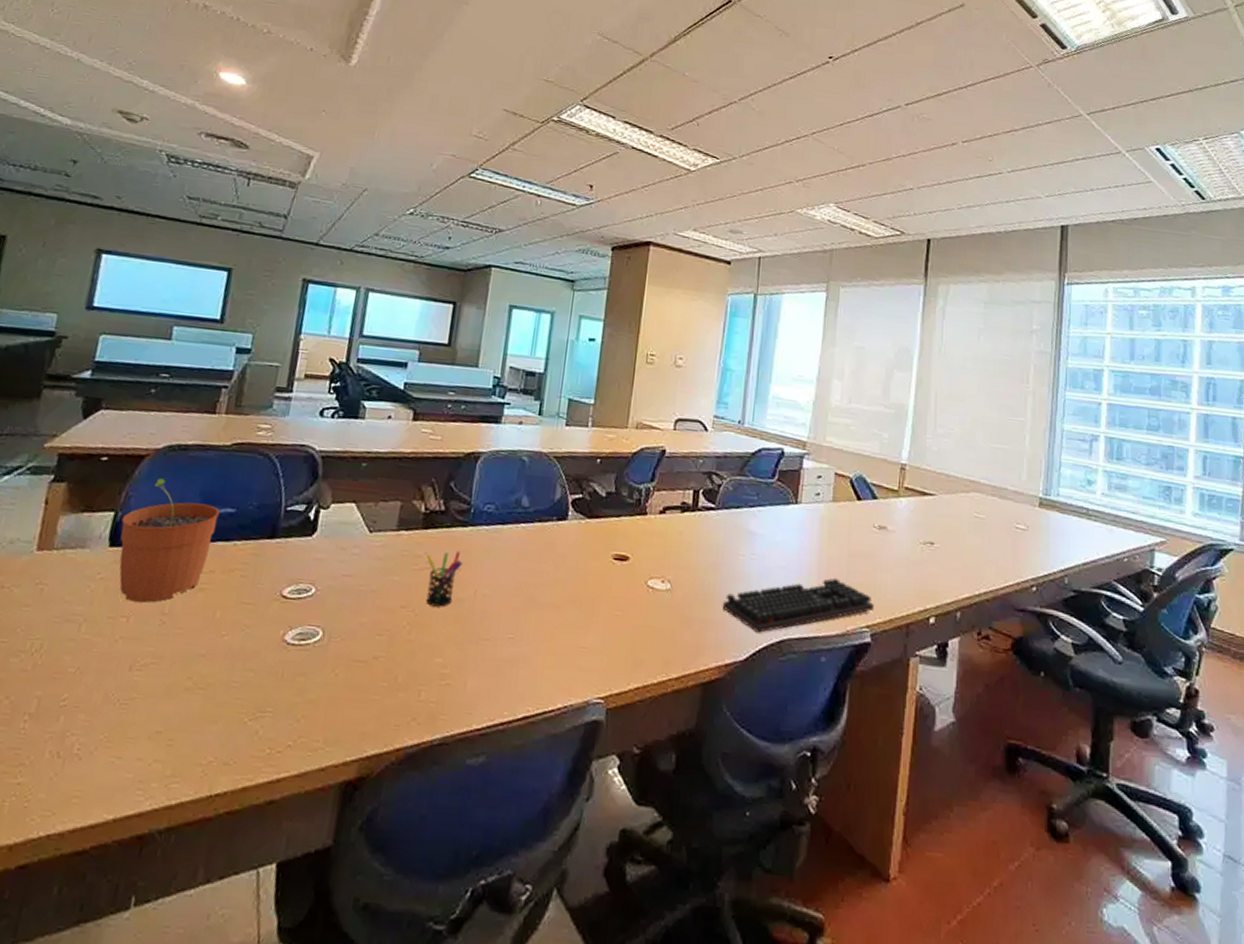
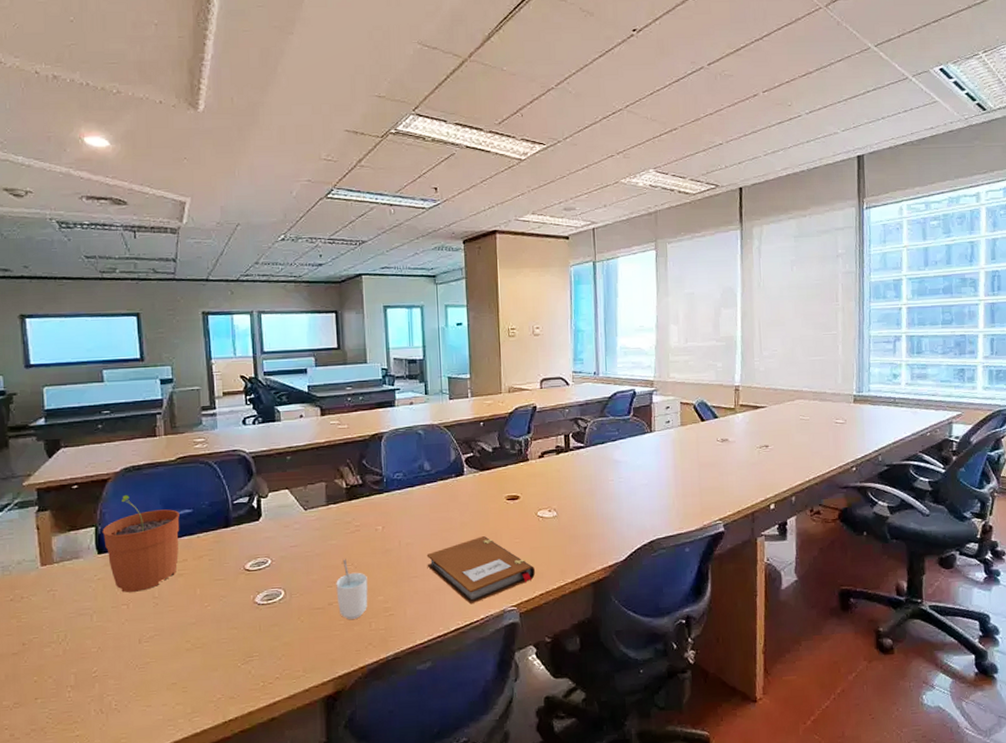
cup: none [384,602,428,684] -> present [336,559,368,620]
pen holder: present [426,550,463,607] -> none [355,513,385,559]
notebook: none [503,600,634,688] -> present [426,536,535,605]
keyboard: present [722,577,874,633] -> none [600,485,724,538]

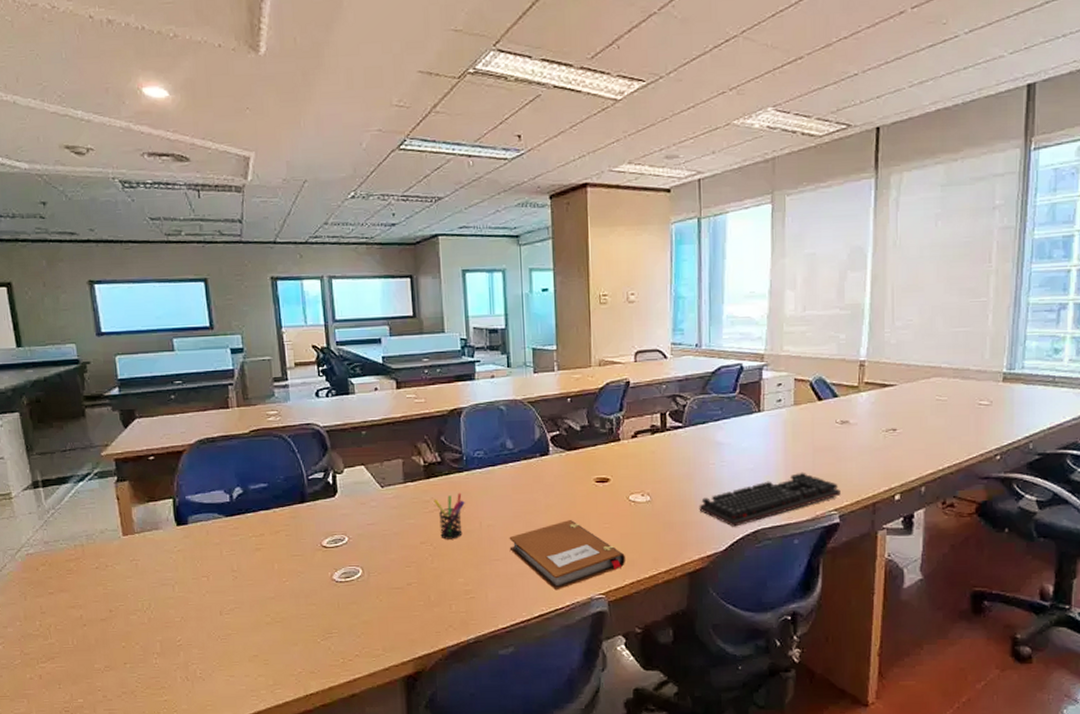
plant pot: present [102,495,180,593] -> none [179,467,256,565]
cup: present [336,559,368,620] -> none [414,539,448,602]
pen holder: none [355,513,385,559] -> present [433,492,465,540]
keyboard: none [600,485,724,538] -> present [699,472,841,527]

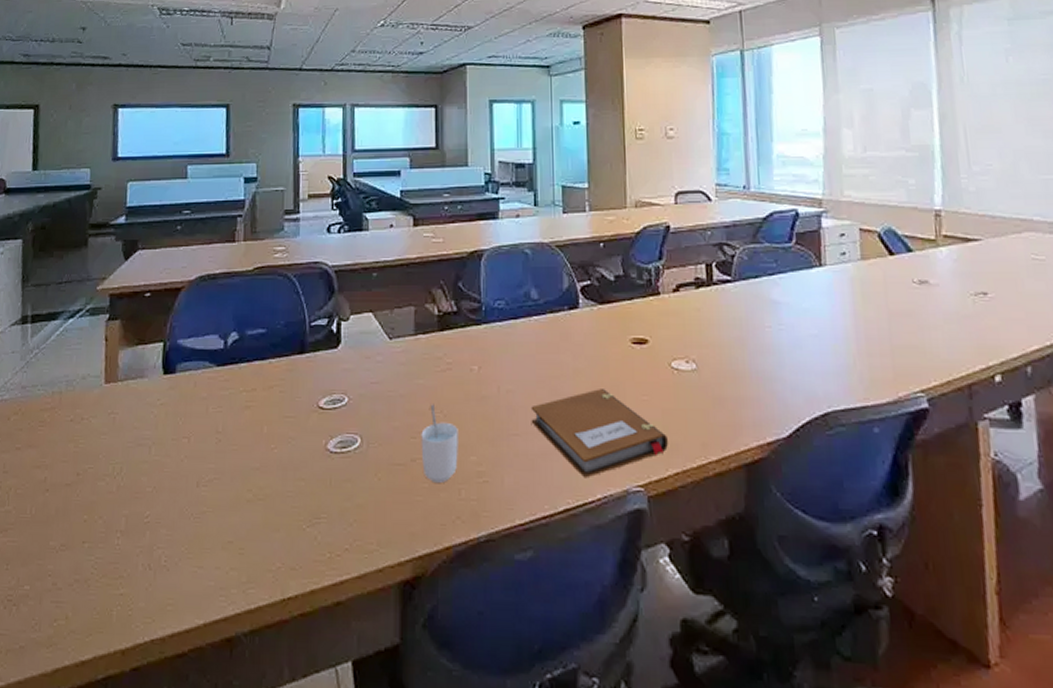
cup: none [414,539,448,602] -> present [421,404,458,484]
pen holder: present [433,492,465,540] -> none [446,349,482,406]
keyboard: present [699,472,841,527] -> none [754,341,927,407]

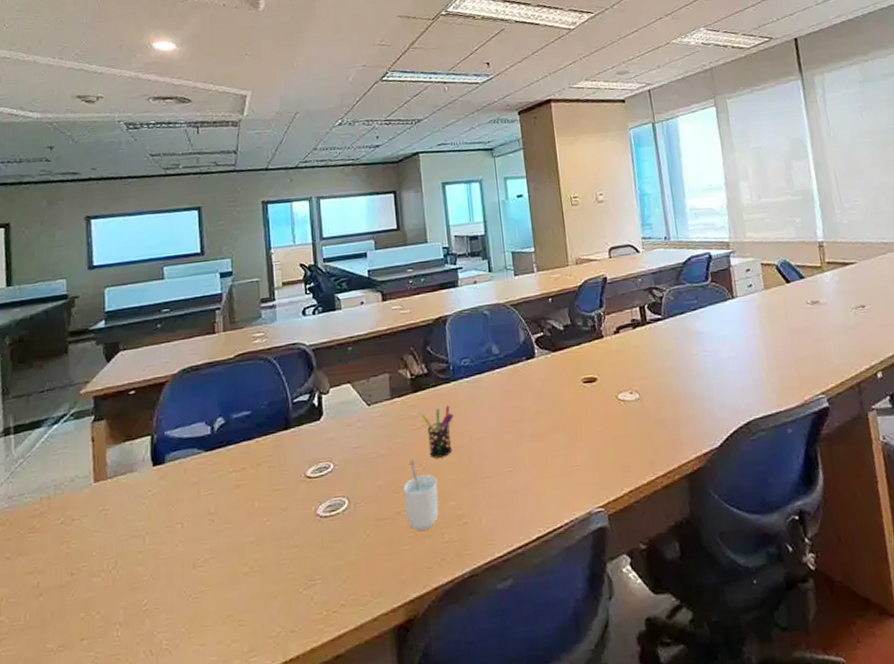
pen holder: none [446,349,482,406] -> present [421,405,454,458]
notebook: present [531,389,668,478] -> none [500,426,621,507]

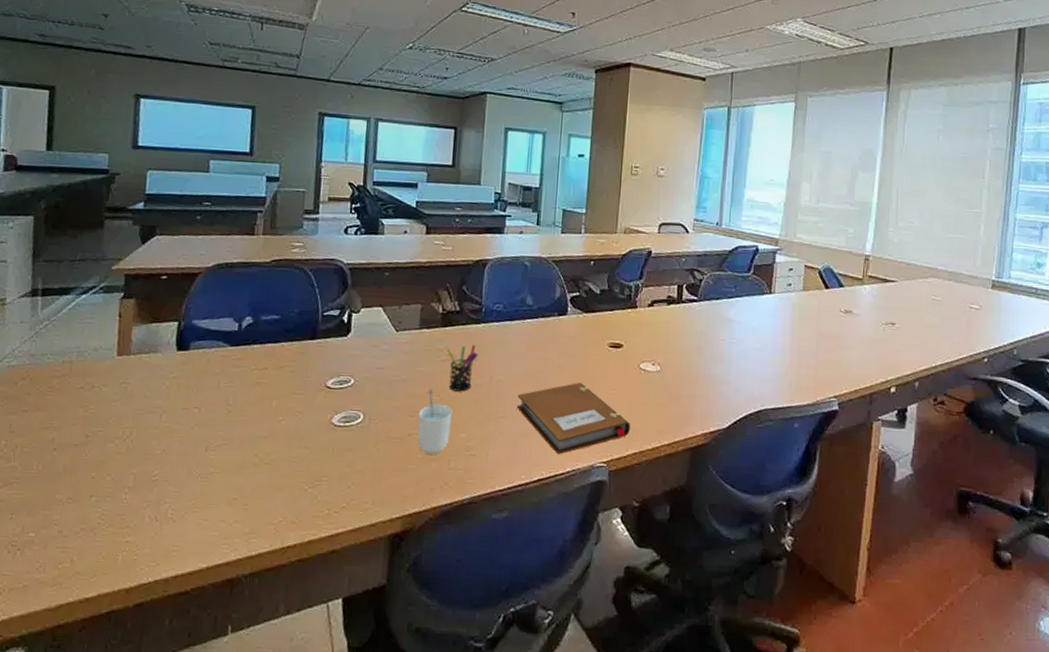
notebook: none [500,426,621,507] -> present [516,383,630,455]

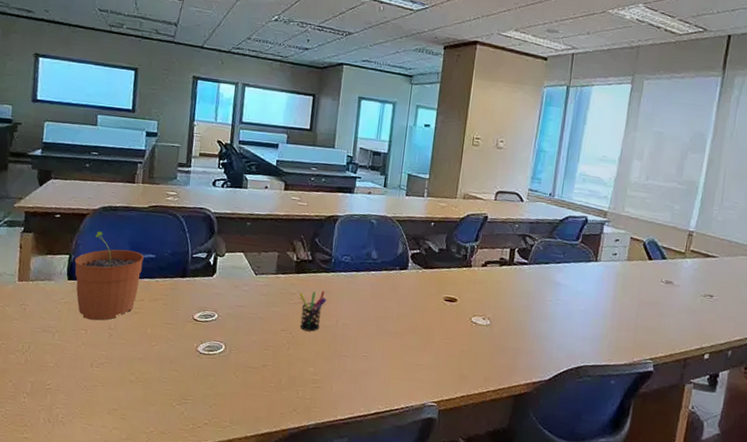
plant pot: none [184,292,267,396] -> present [74,231,144,321]
cup: present [417,388,452,456] -> none [271,327,302,385]
notebook: present [516,383,630,455] -> none [359,330,460,393]

